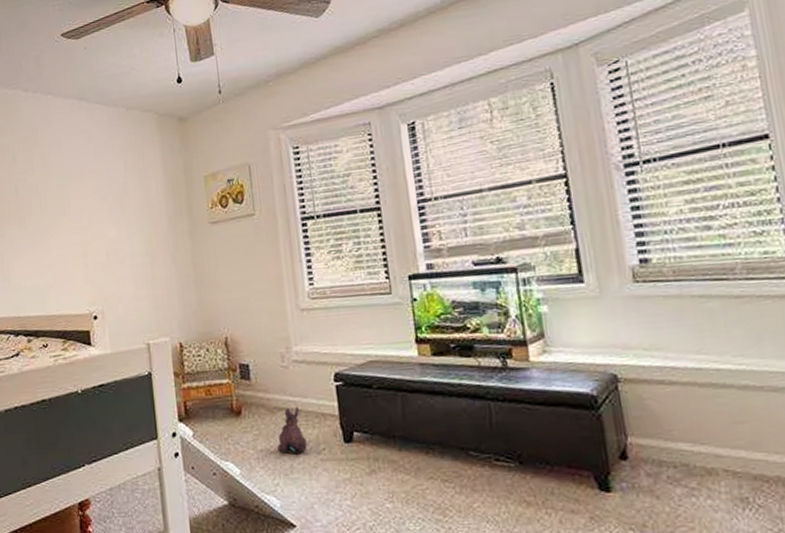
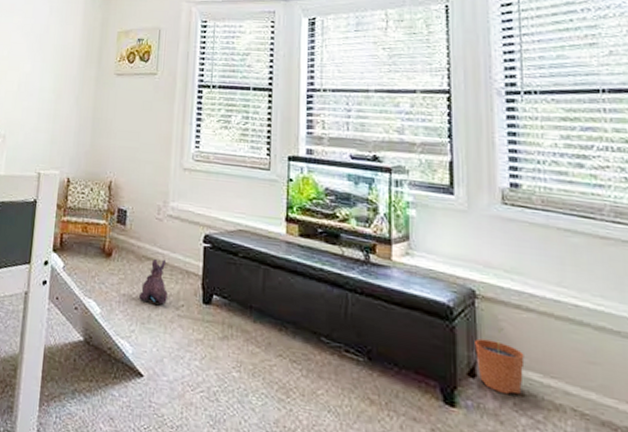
plant pot: none [622,406,674,470] -> present [475,328,525,395]

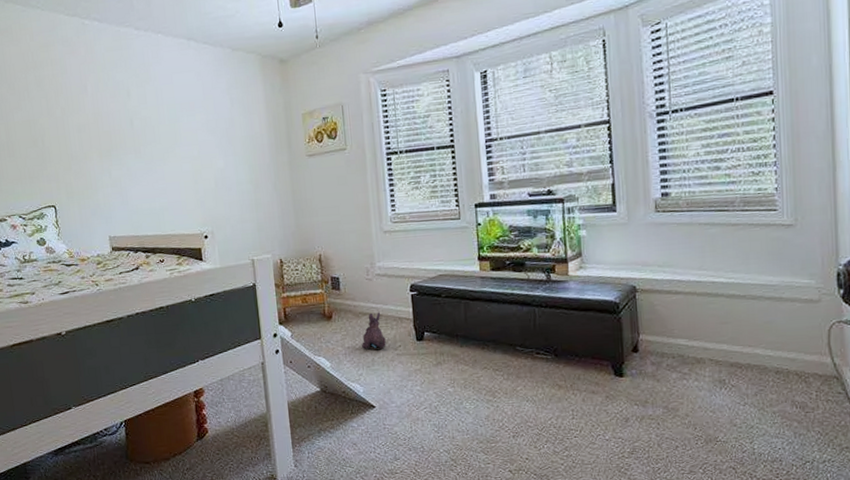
plant pot: present [475,328,525,395] -> none [637,311,675,360]

